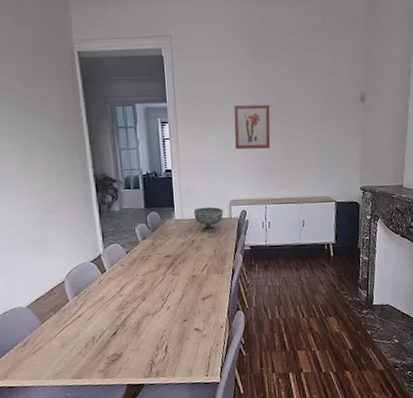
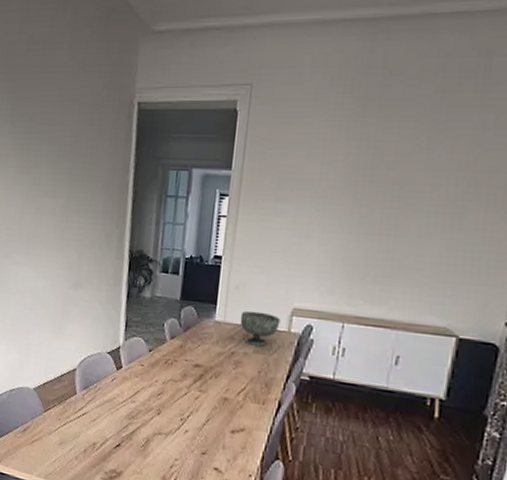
wall art: present [233,104,271,150] -> none [312,180,375,246]

